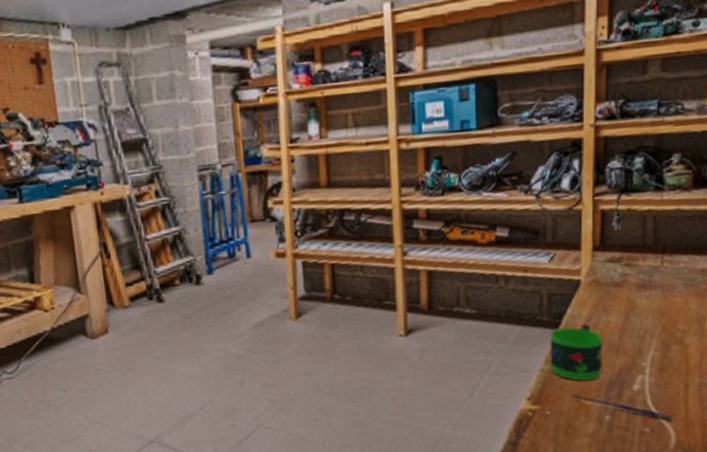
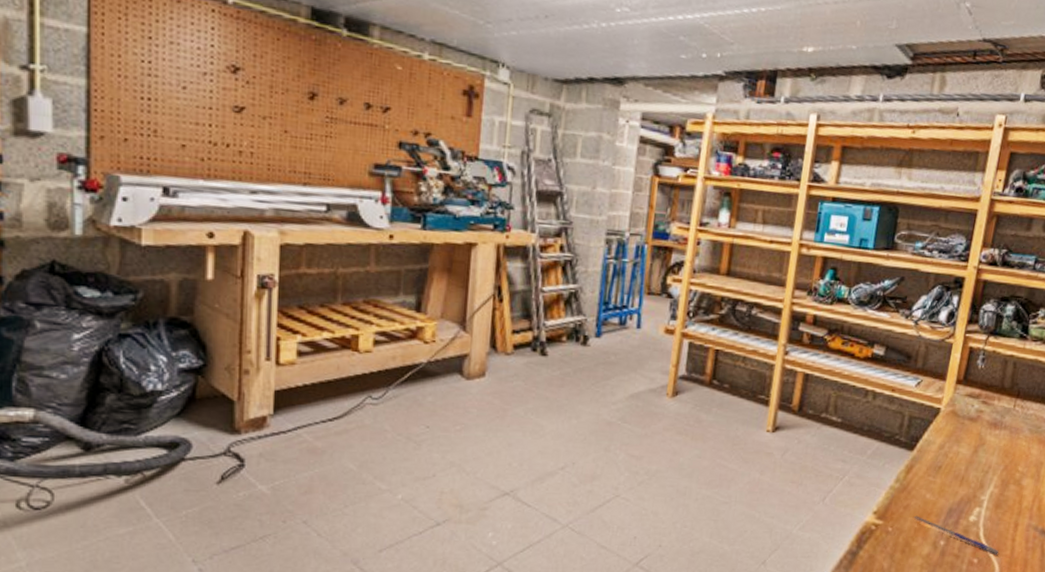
mug: present [550,324,603,381] -> none [899,450,951,505]

